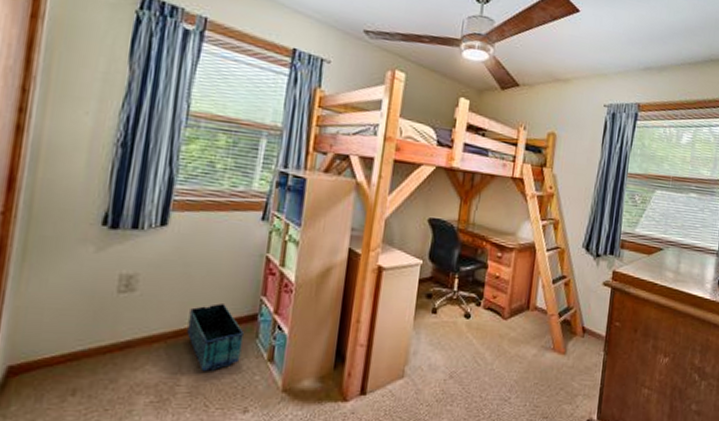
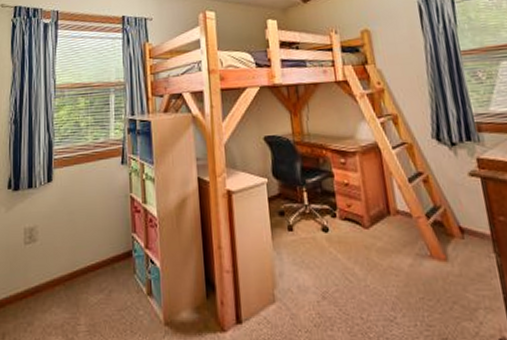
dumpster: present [187,303,244,371] -> none [78,244,124,309]

